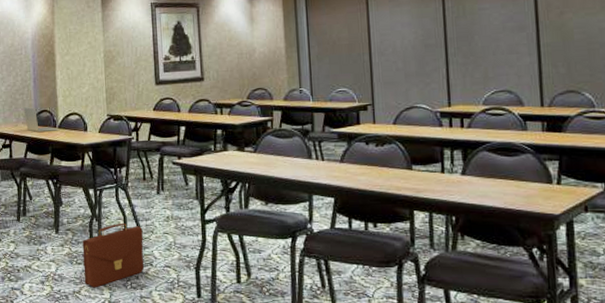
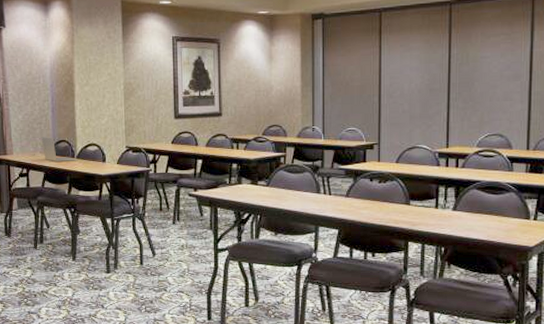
briefcase: present [82,222,145,288] -> none [99,250,159,312]

